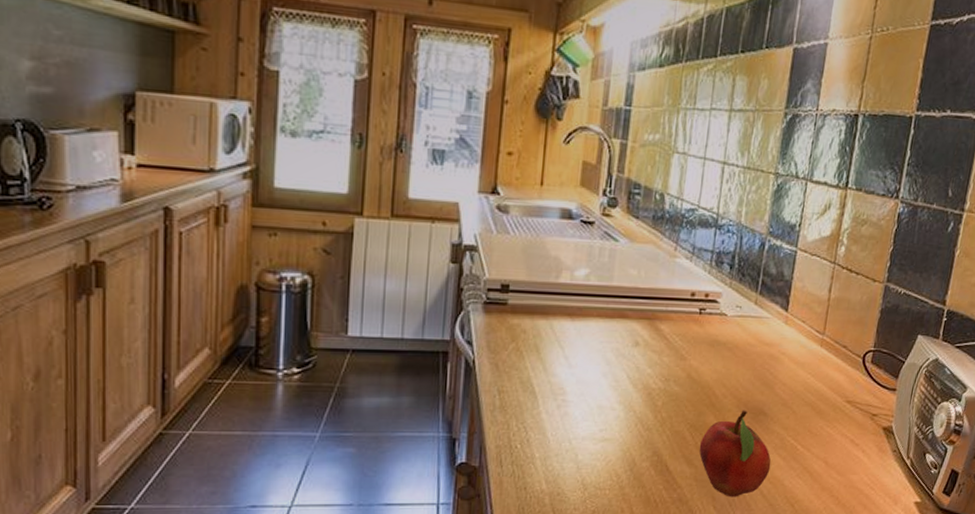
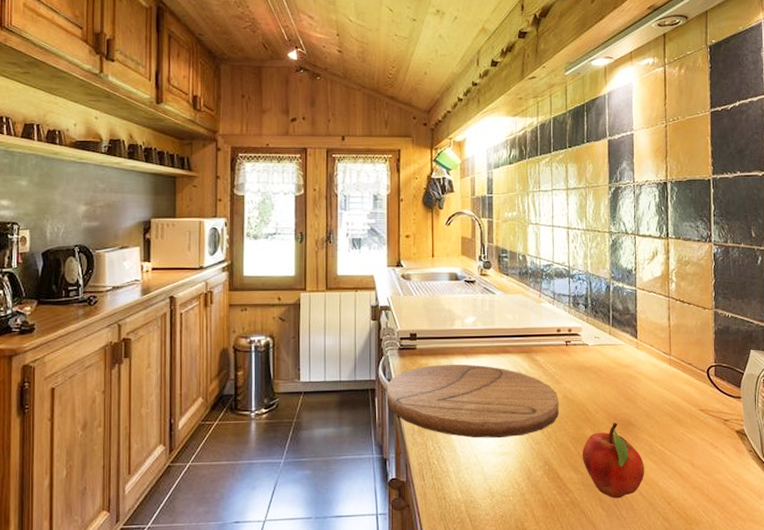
cutting board: none [463,326,681,422] -> present [387,364,559,439]

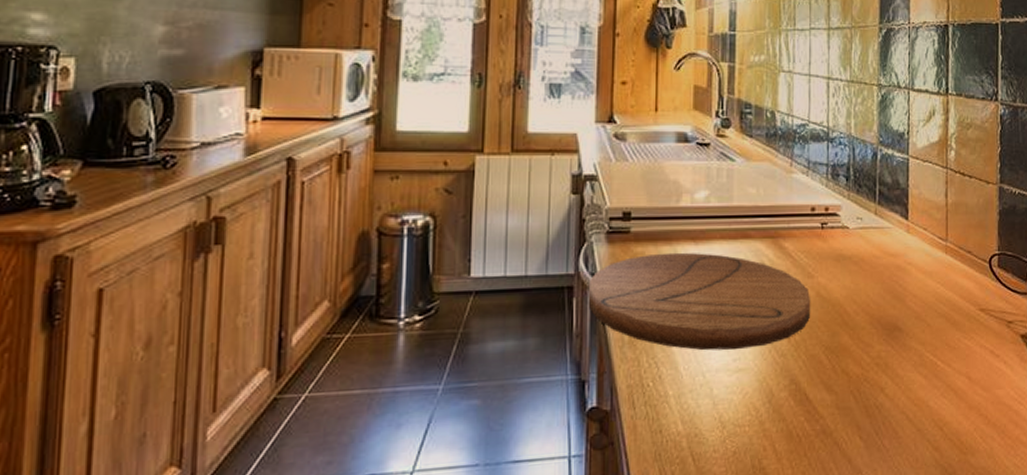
fruit: present [582,422,645,499] -> none [837,326,913,425]

